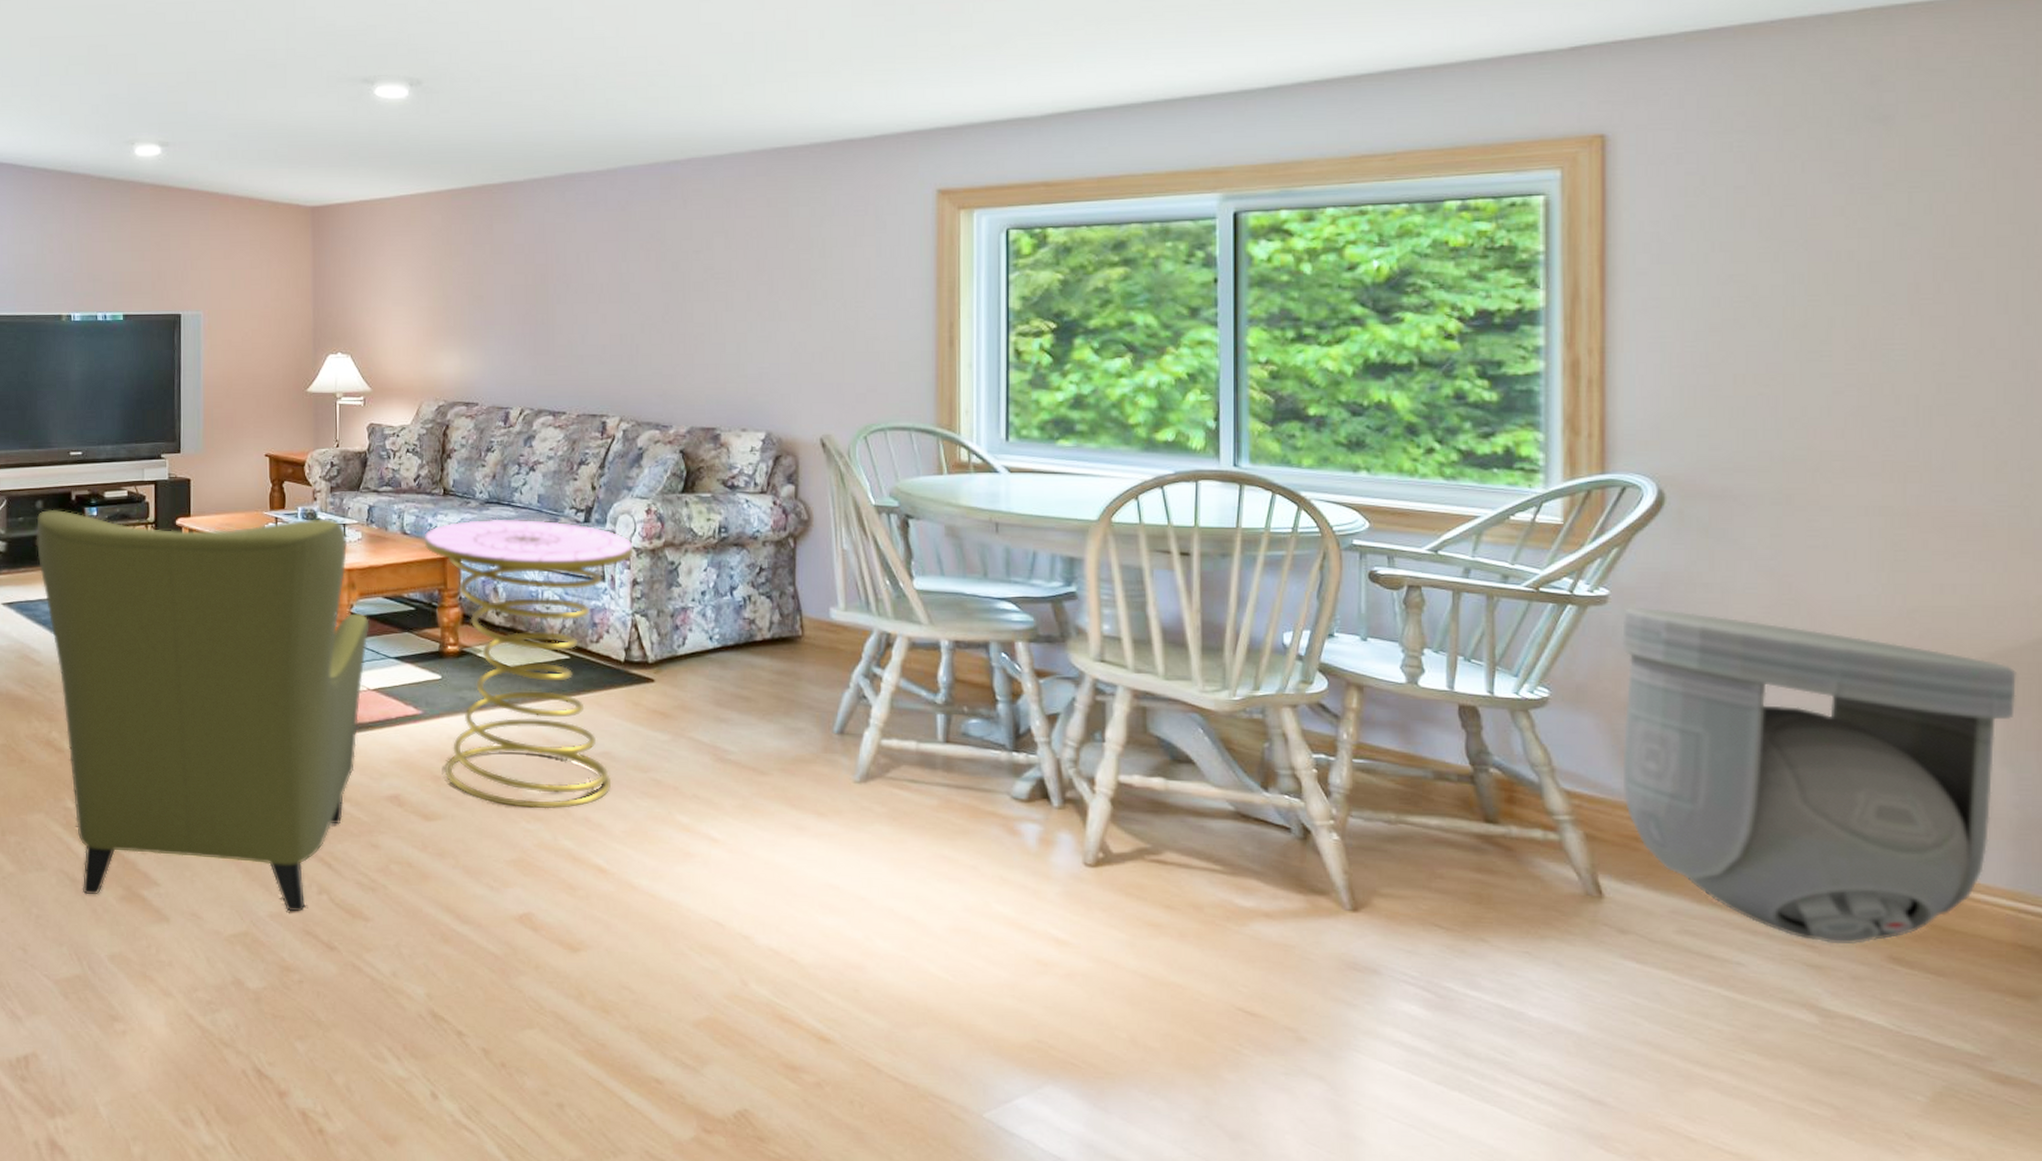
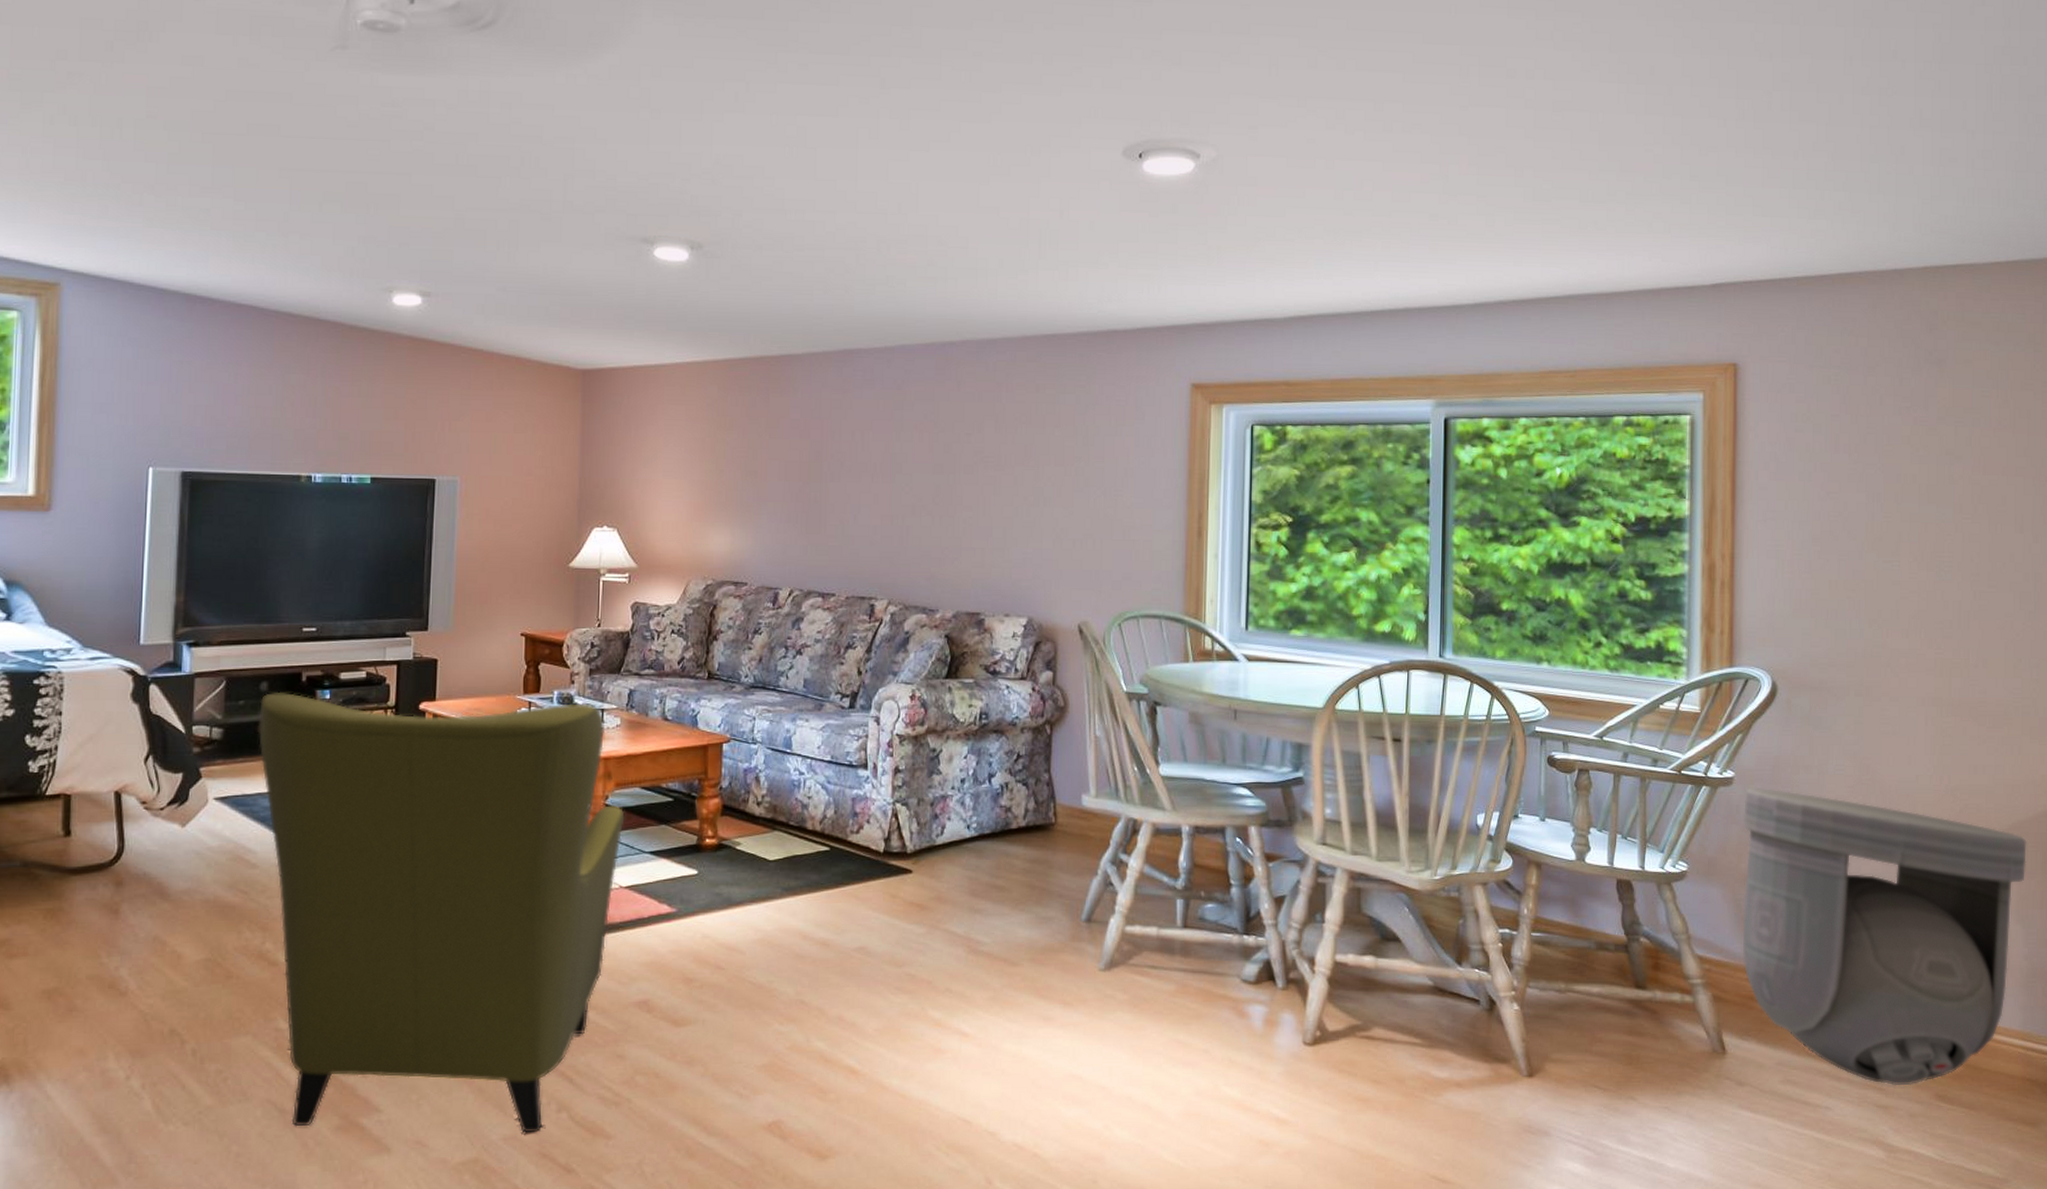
side table: present [424,519,633,809] -> none [685,704,897,1010]

